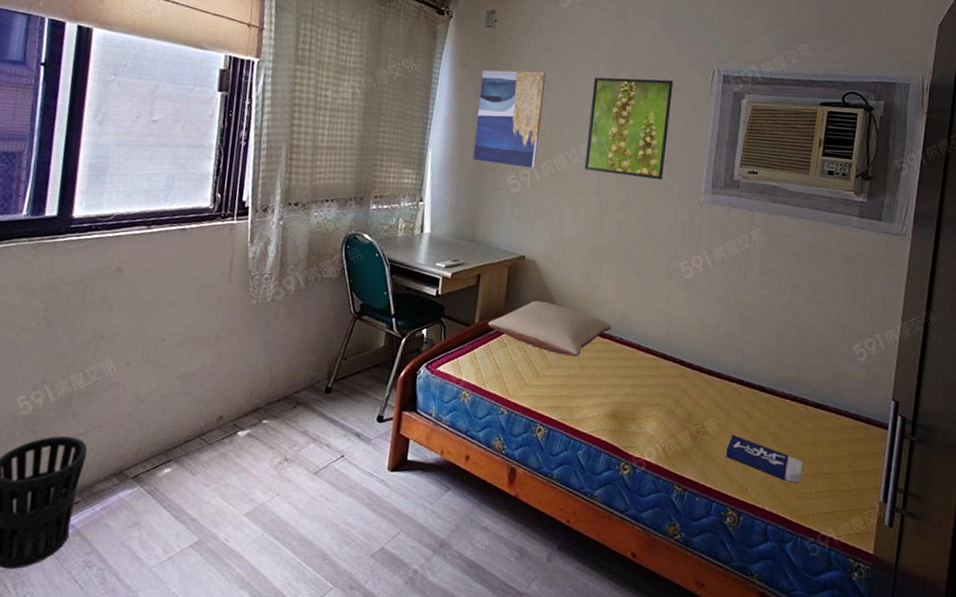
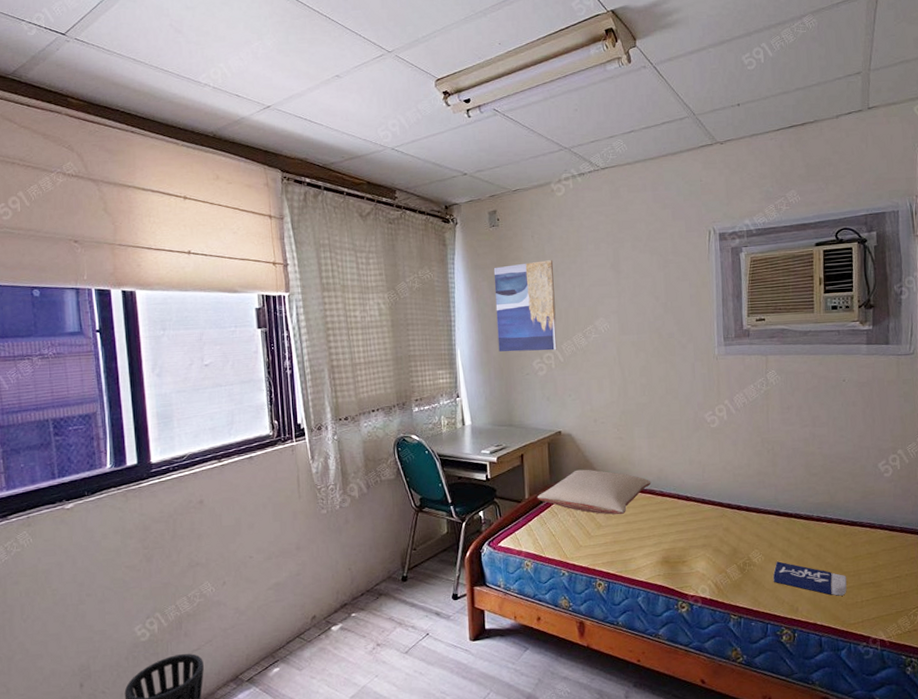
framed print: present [584,77,674,180] -> none [598,246,677,344]

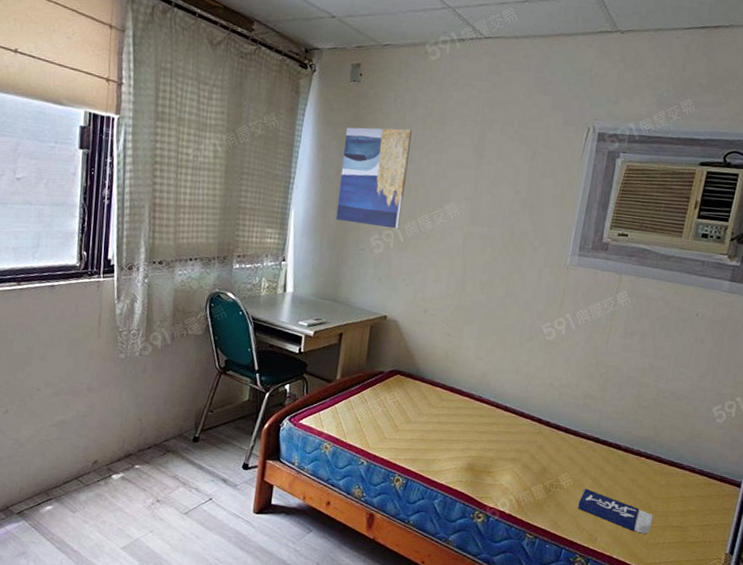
pillow: present [537,469,651,515] -> none [348,359,472,414]

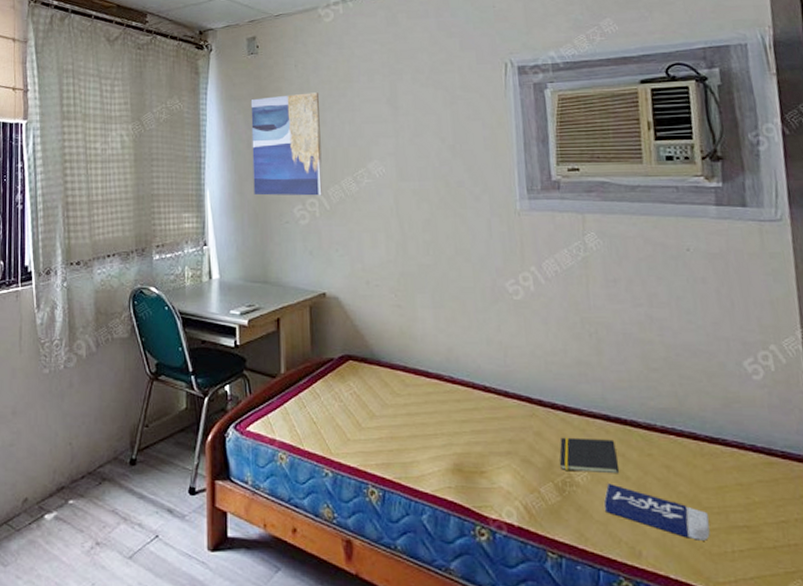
notepad: none [551,451,599,482] -> present [559,437,619,474]

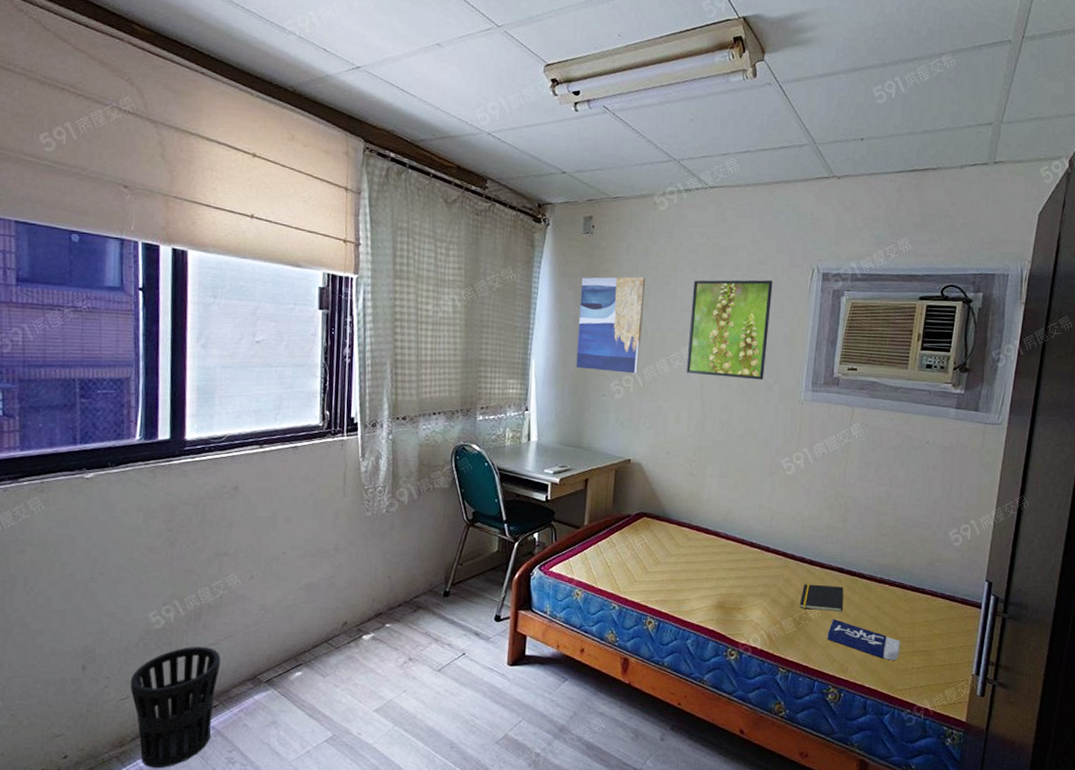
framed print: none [372,80,468,192] -> present [686,279,773,381]

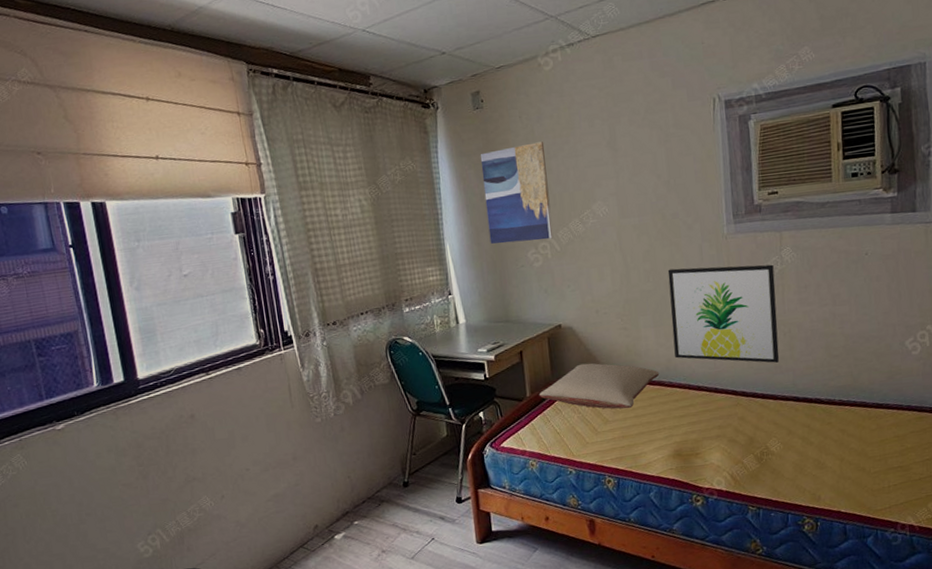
pillow: none [596,501,717,554] -> present [539,363,660,409]
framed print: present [686,279,773,381] -> none [592,118,682,229]
wall art: none [735,424,841,532] -> present [667,264,780,363]
notepad: present [799,584,844,612] -> none [758,415,805,444]
book: present [826,619,901,661] -> none [792,449,873,482]

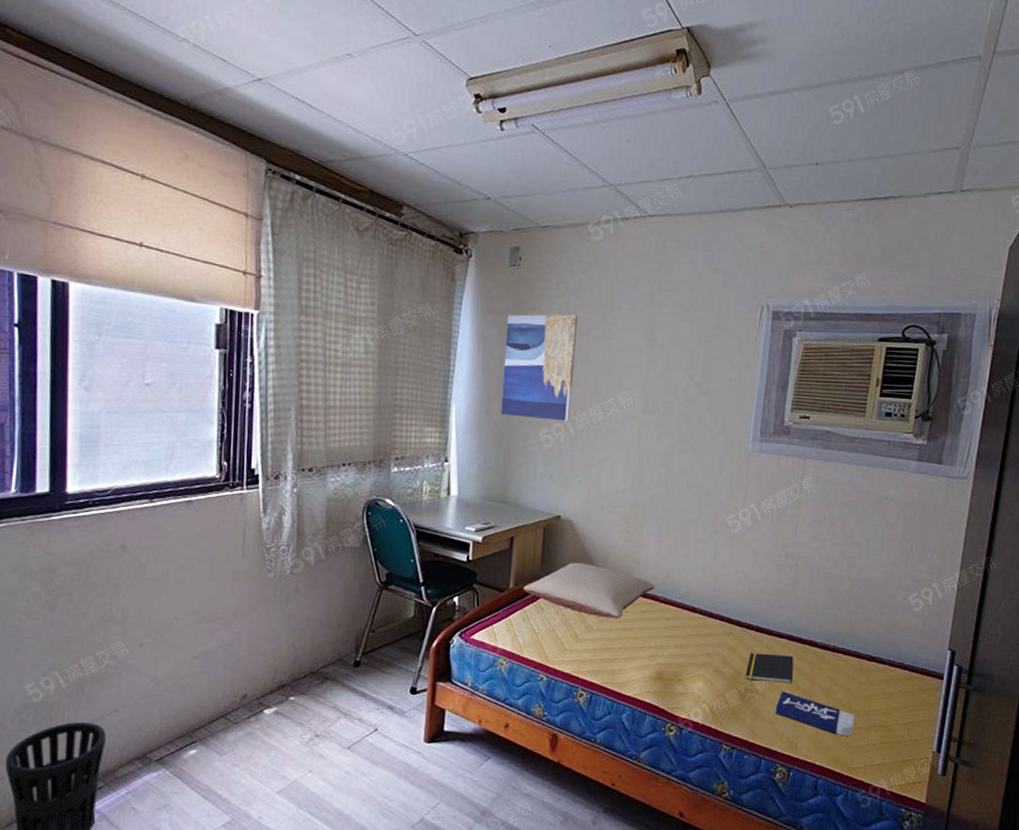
wall art: present [667,264,780,363] -> none [675,477,792,596]
notepad: none [758,415,805,444] -> present [745,653,794,684]
book: none [792,449,873,482] -> present [774,691,856,736]

